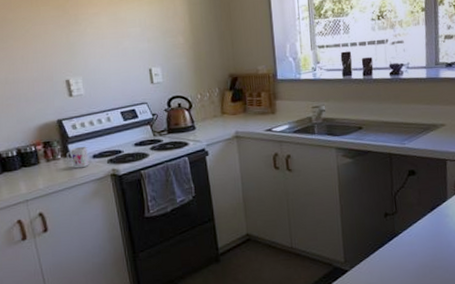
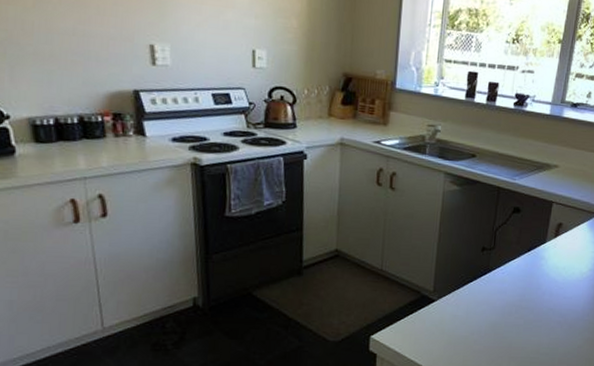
mug: present [67,146,89,169] -> none [140,125,167,151]

